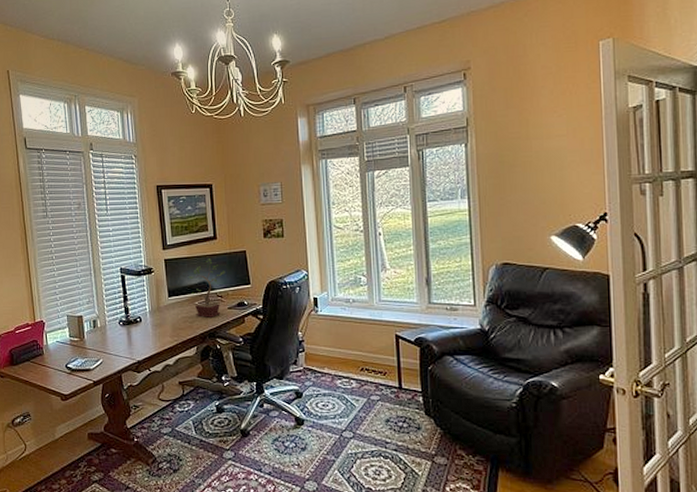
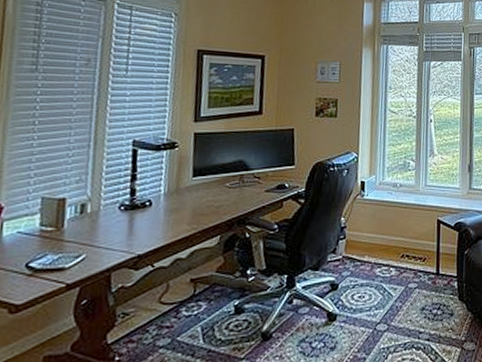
potted plant: present [189,258,225,317] -> none [221,135,268,201]

